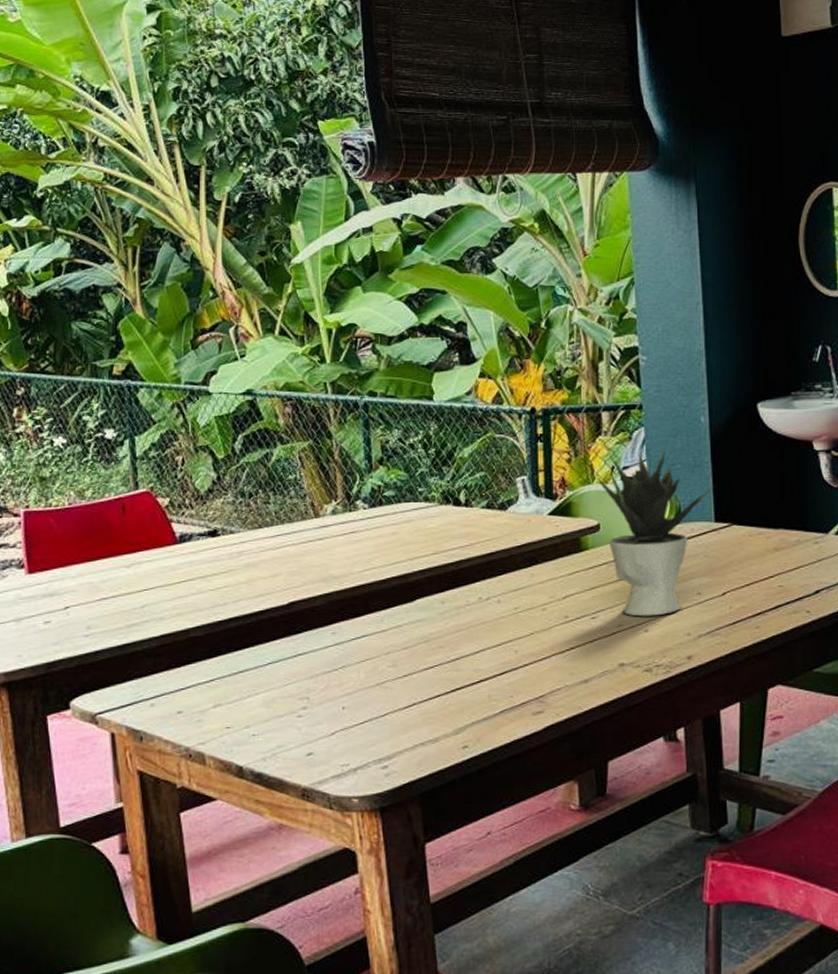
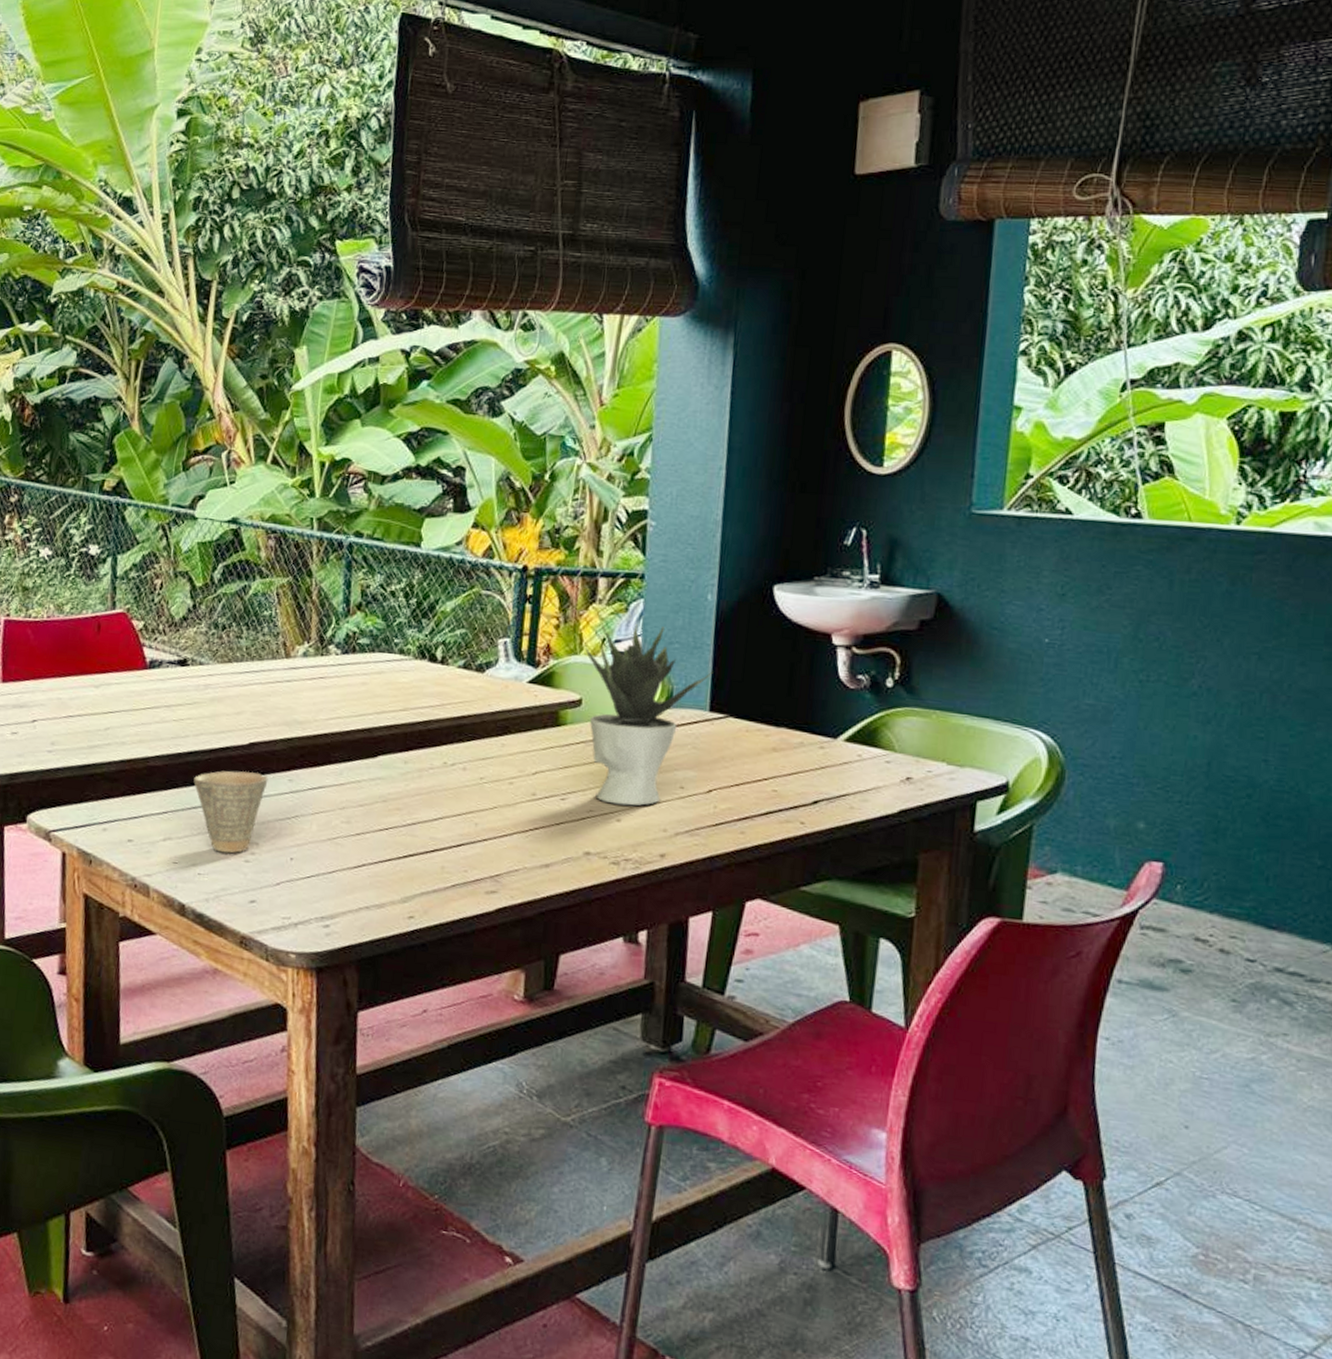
cup: none [237,630,312,711] -> present [193,771,269,854]

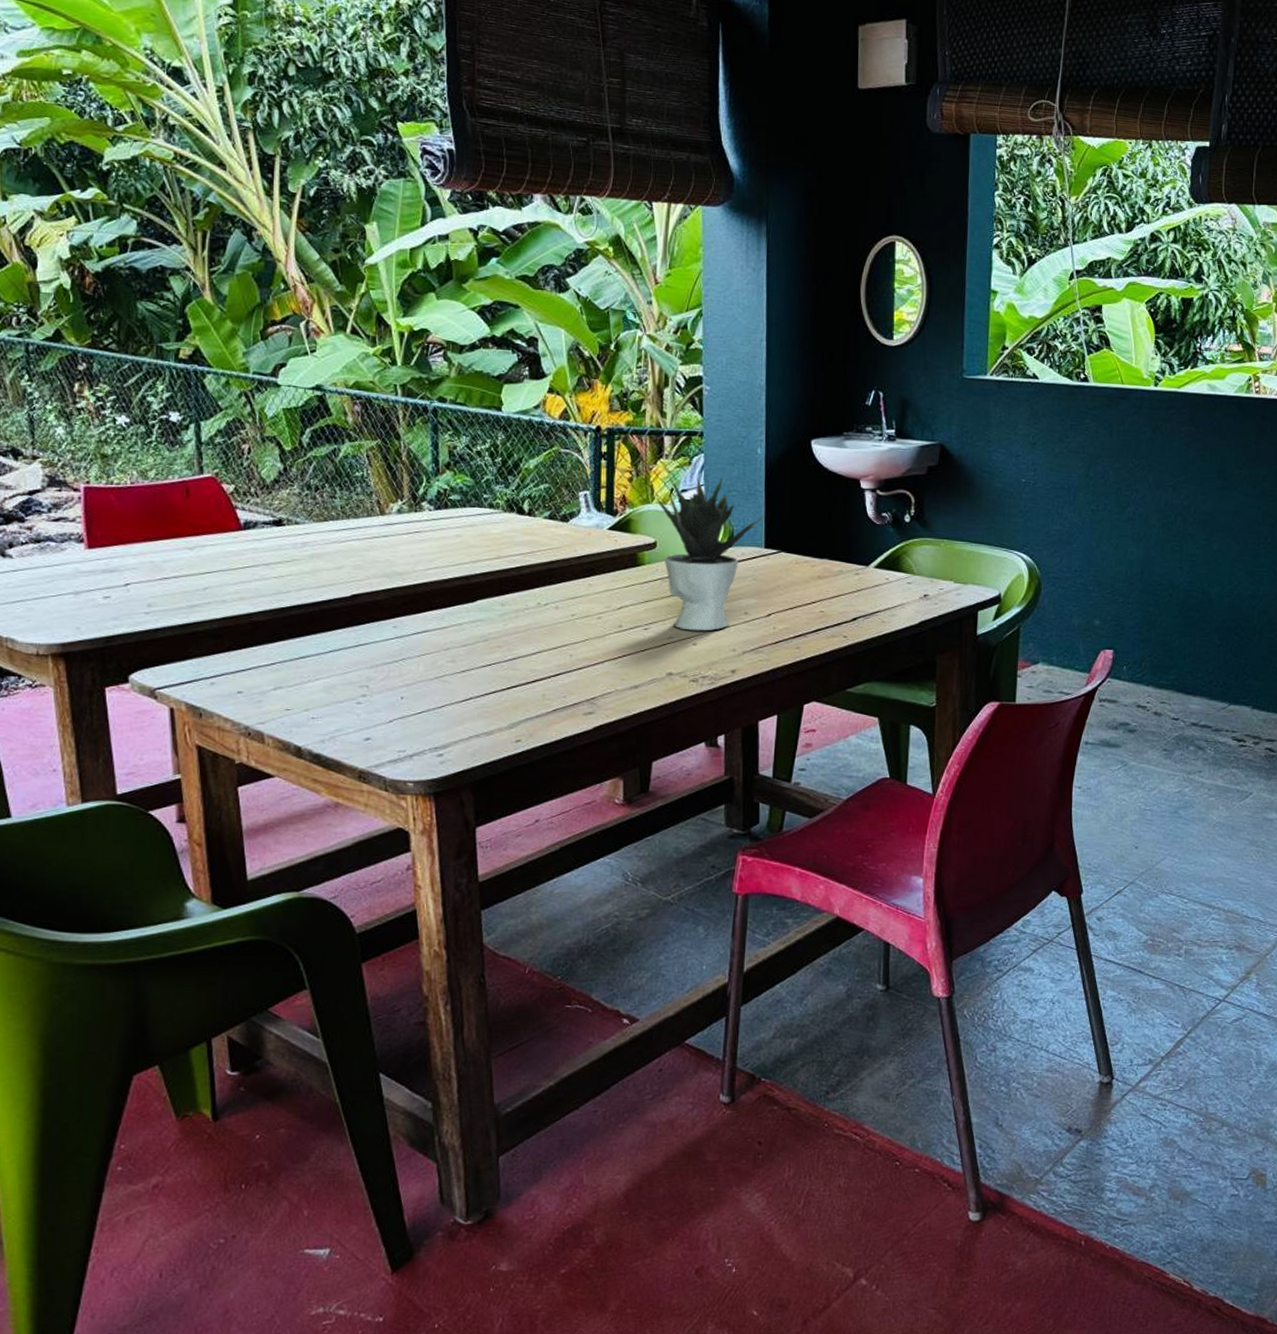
cup: present [193,771,269,854] -> none [299,621,373,697]

